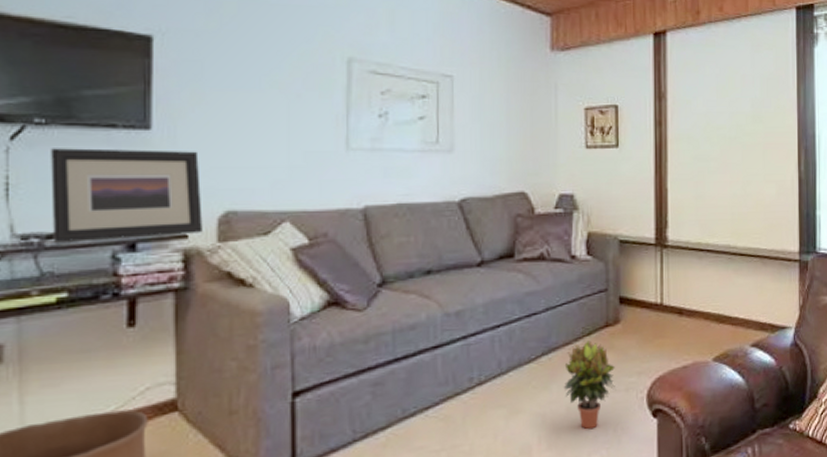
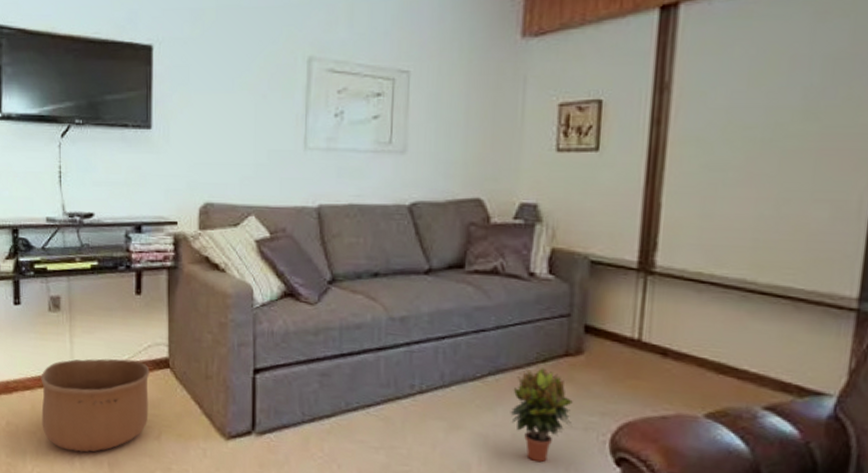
picture frame: present [51,148,203,243] -> none [86,144,188,222]

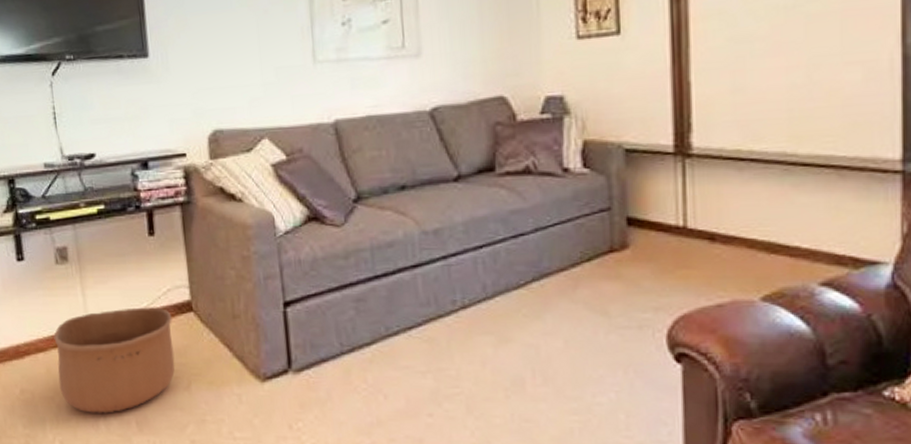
potted plant: present [510,368,573,463] -> none [559,267,626,368]

